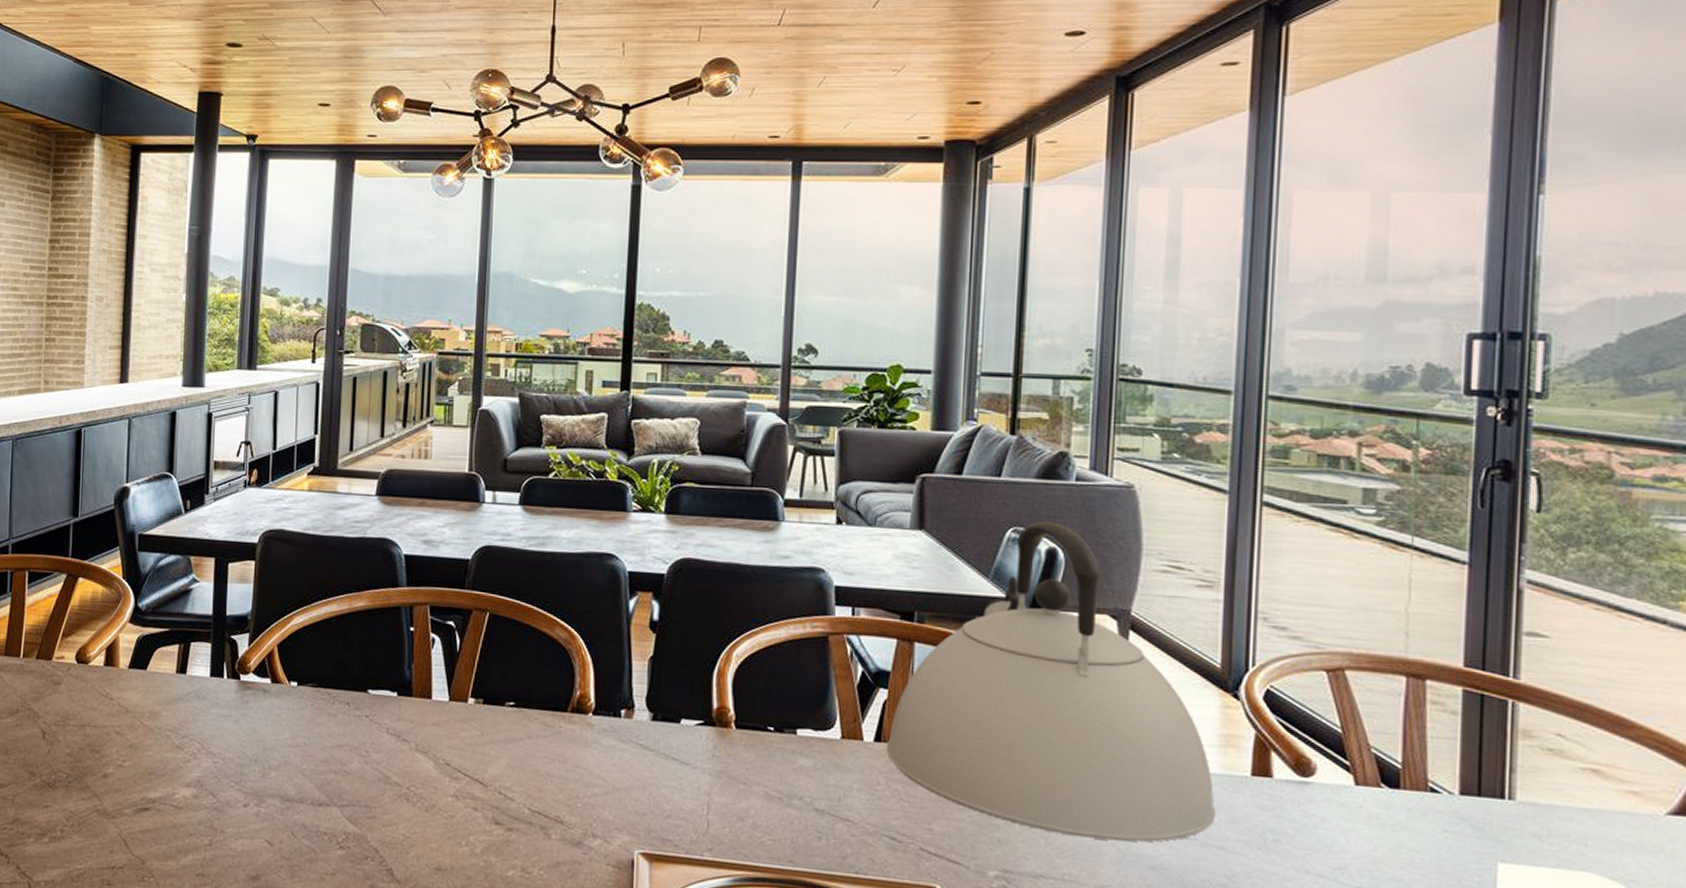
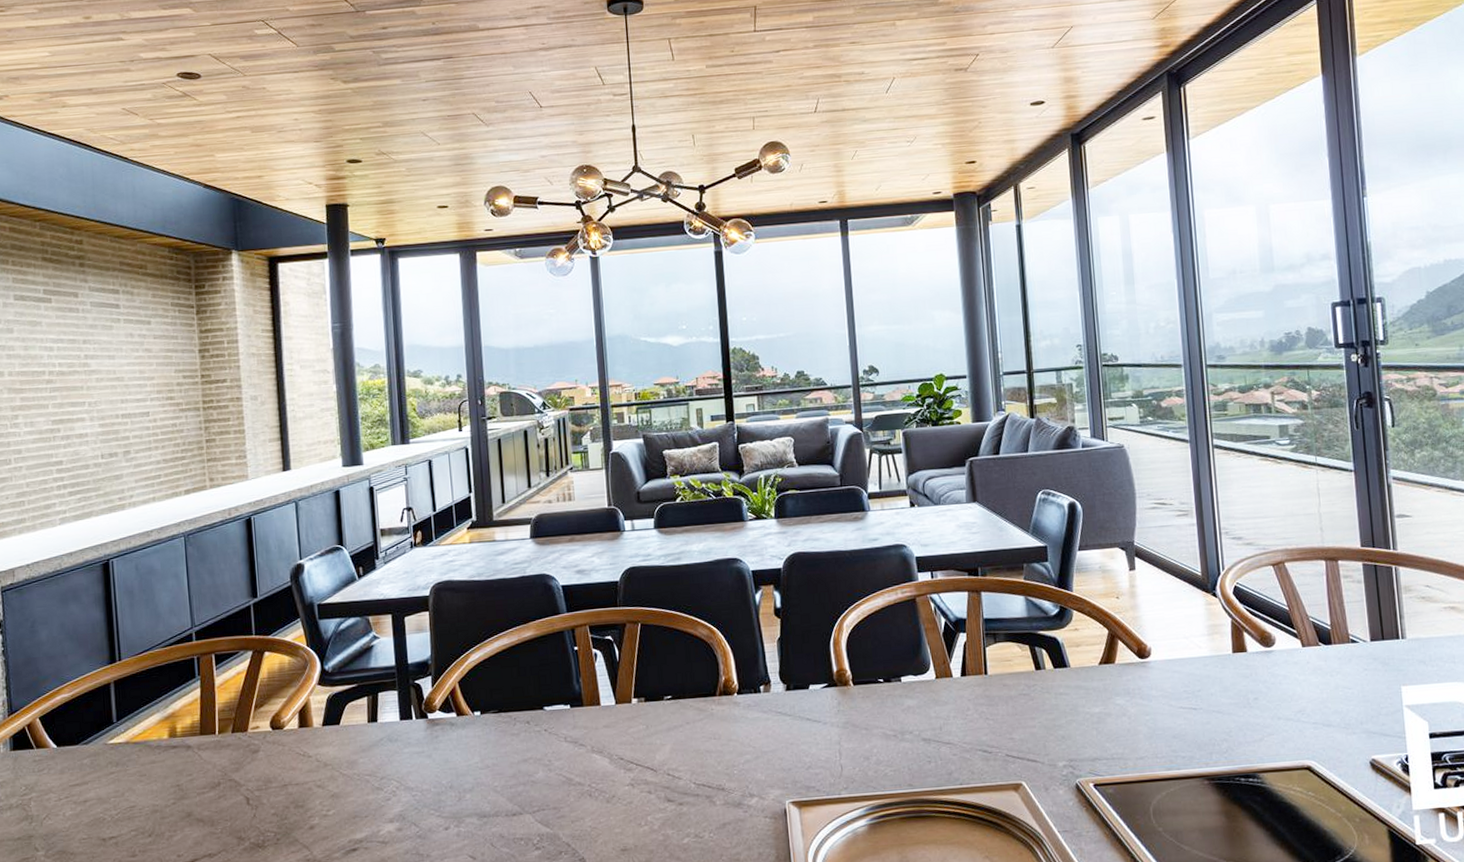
kettle: present [886,521,1217,842] -> none [970,481,1213,723]

